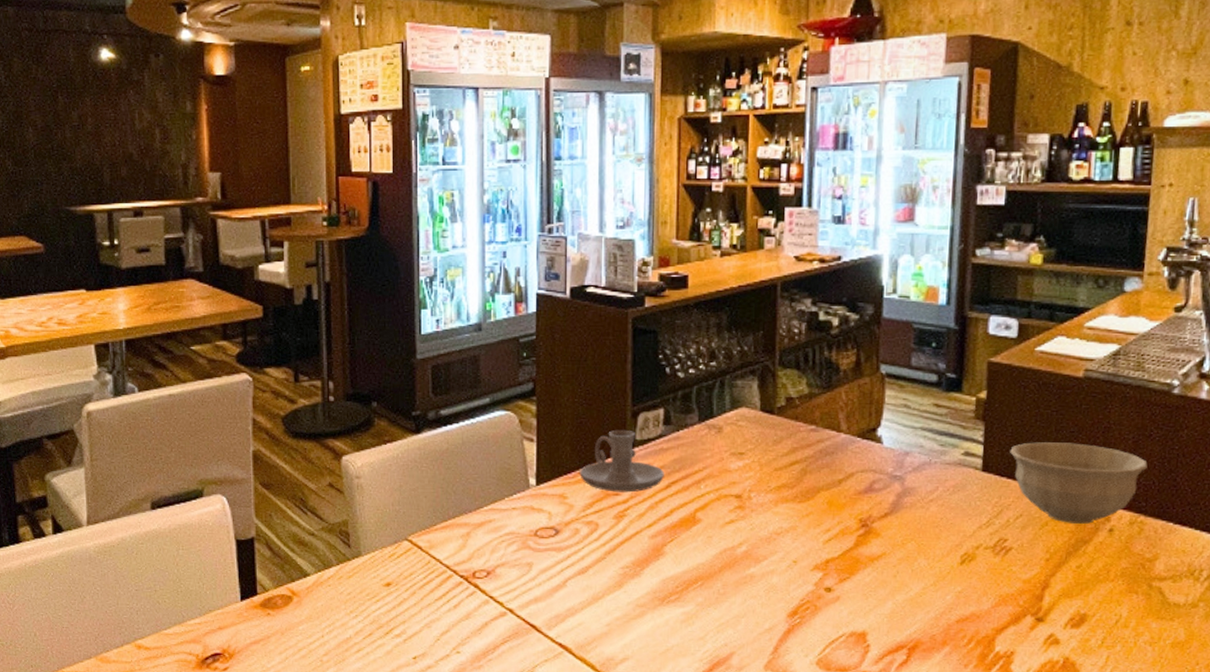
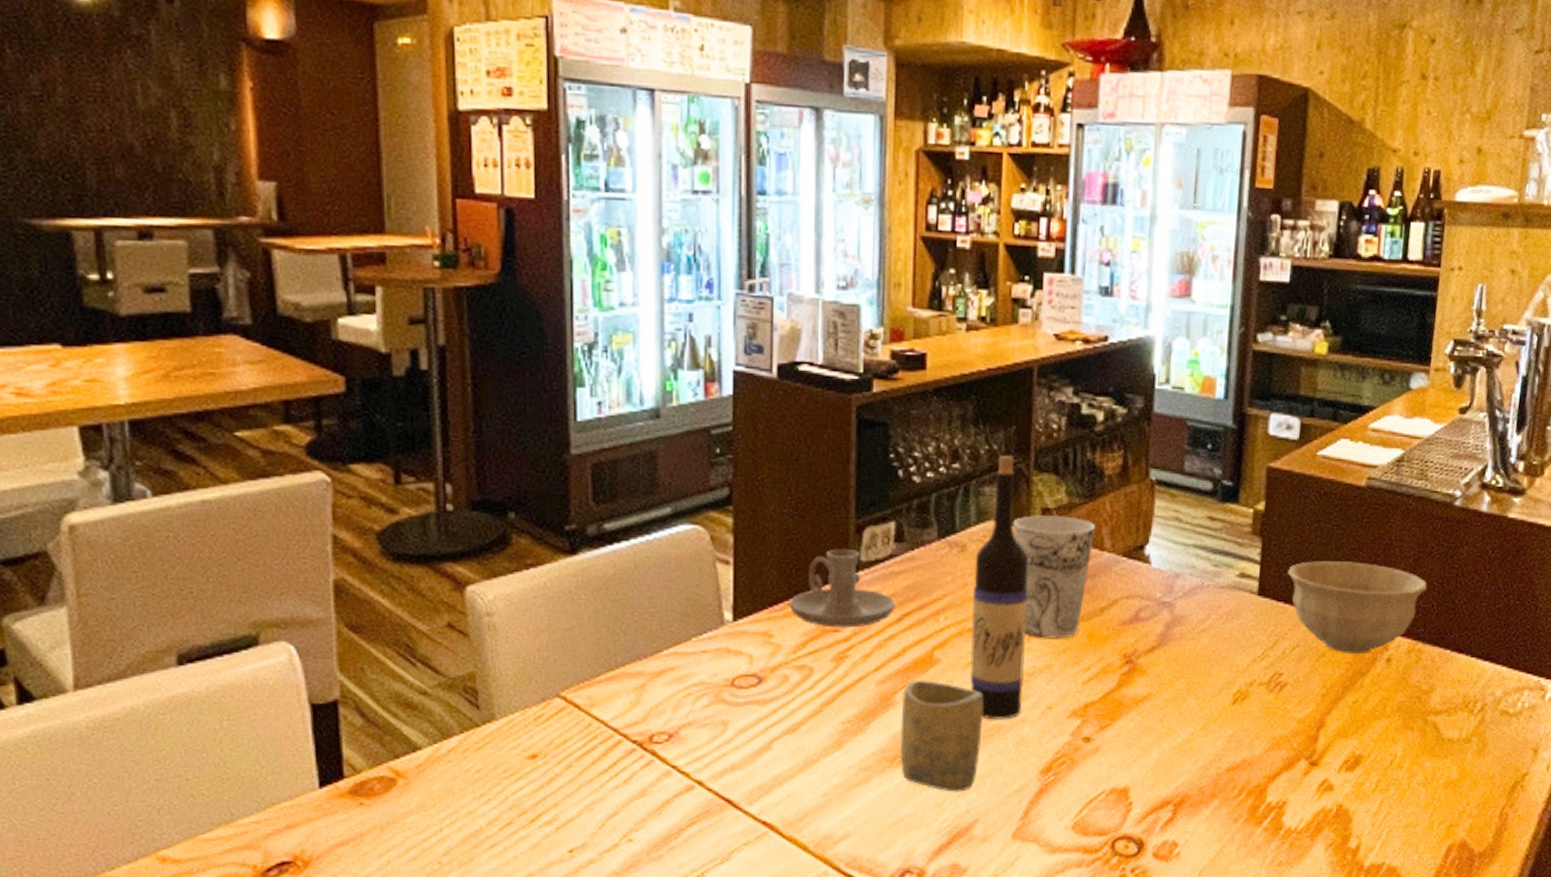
cup: none [669,536,738,628] -> present [900,680,984,792]
wine bottle: none [726,355,776,570] -> present [970,456,1029,720]
cup: none [761,403,833,505] -> present [1012,515,1095,639]

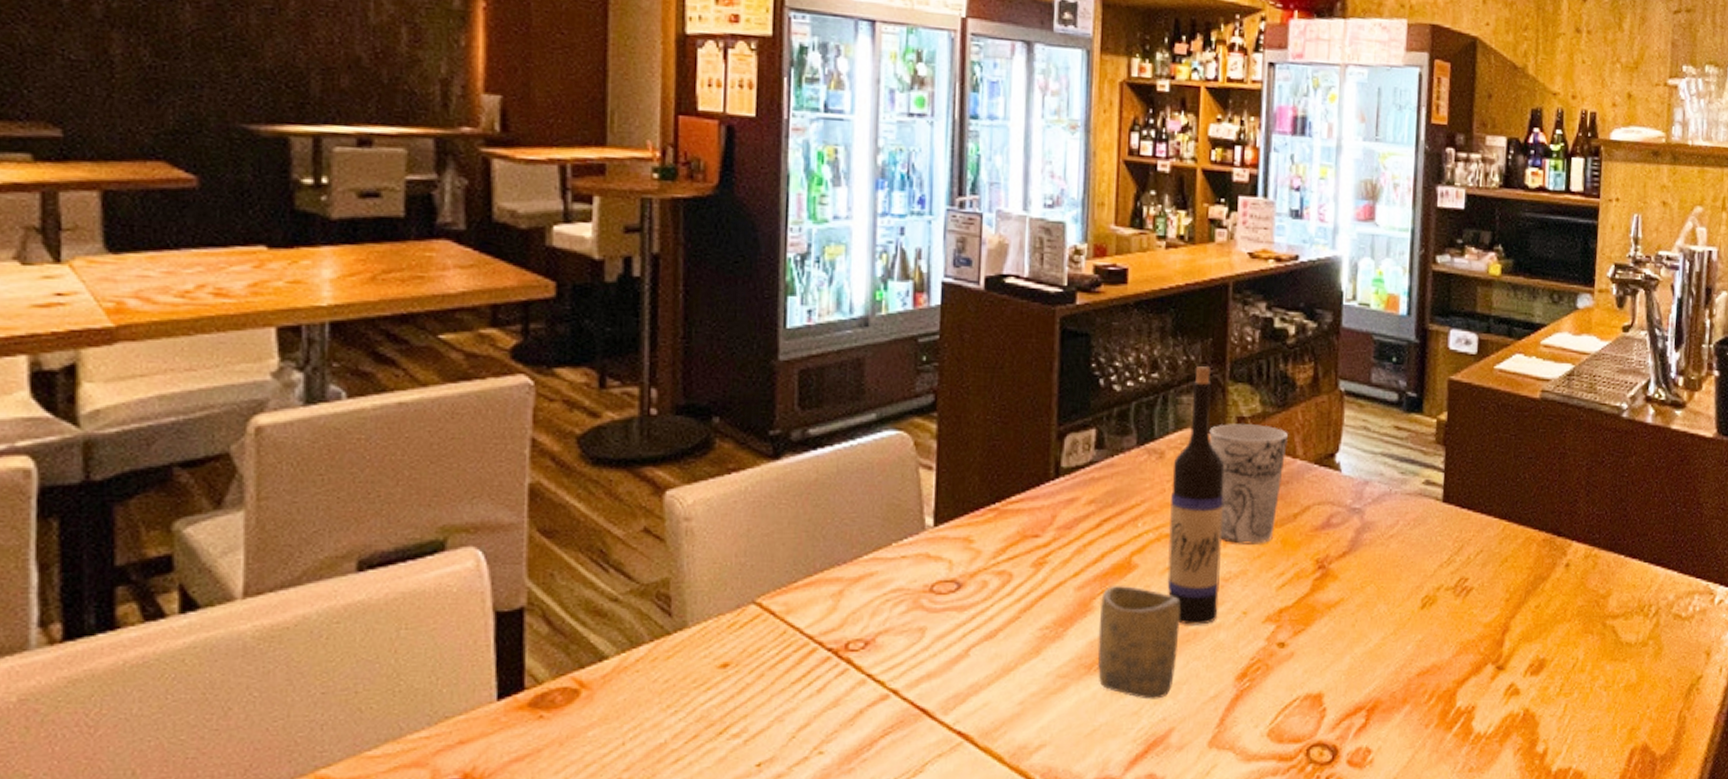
candle holder: present [789,548,895,628] -> none [990,454,1095,533]
bowl: present [1288,561,1427,655] -> none [1470,469,1600,560]

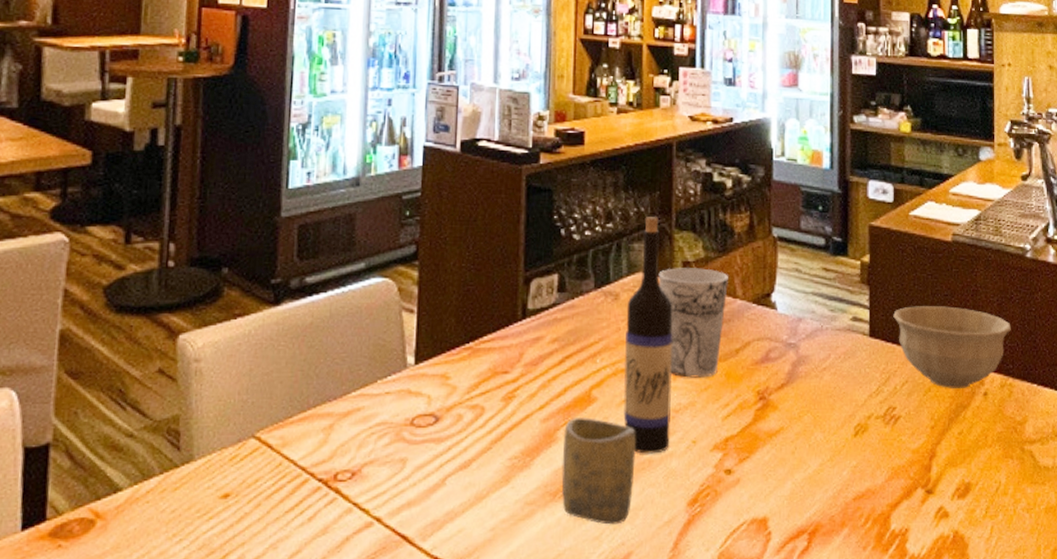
bowl: none [1470,469,1600,560] -> present [893,306,1011,389]

